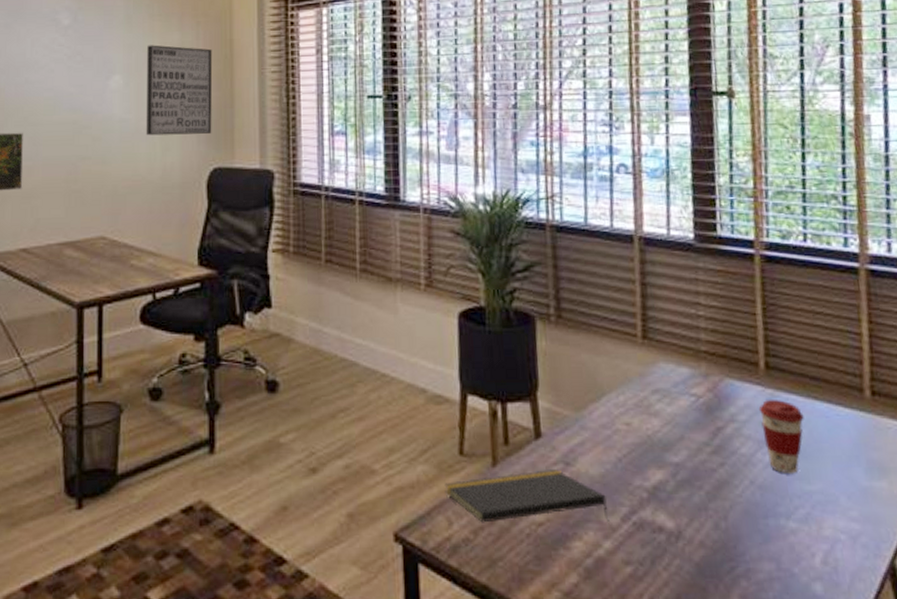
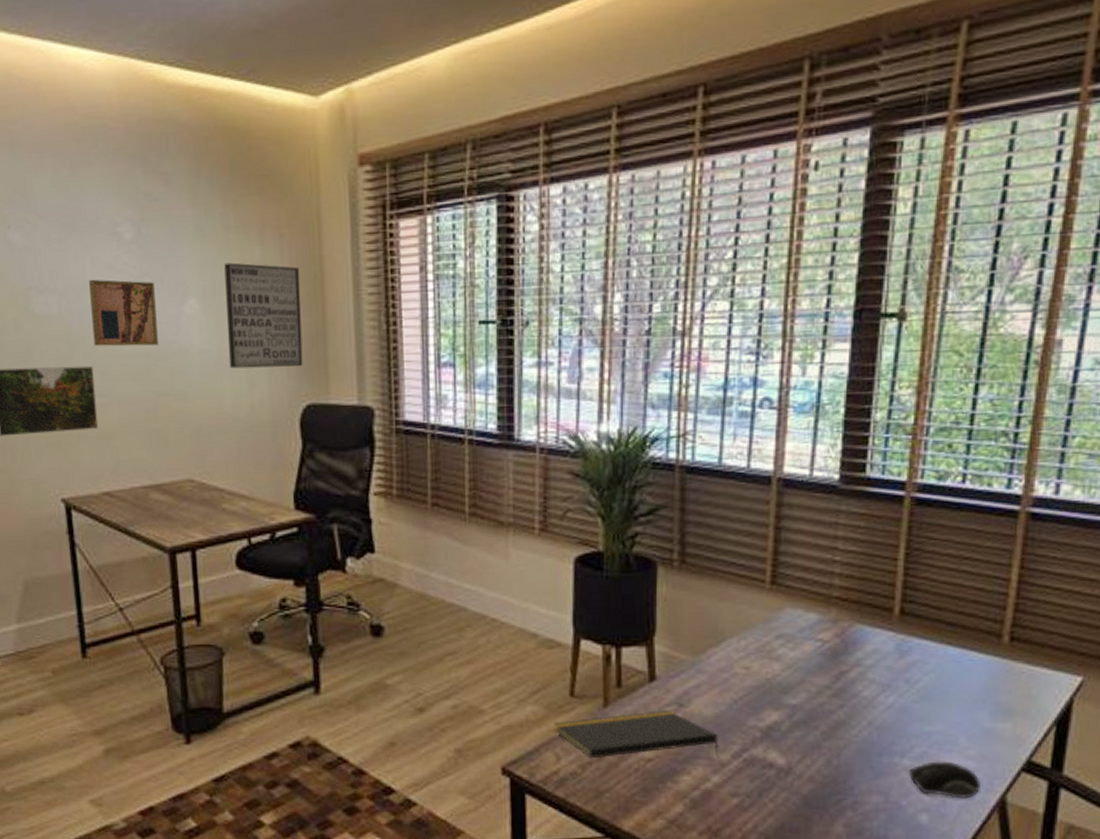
wall art: none [26,57,85,116] -> present [89,279,158,347]
coffee cup: present [758,400,804,474] -> none [887,645,934,716]
computer mouse: none [795,523,870,565] -> present [908,761,982,799]

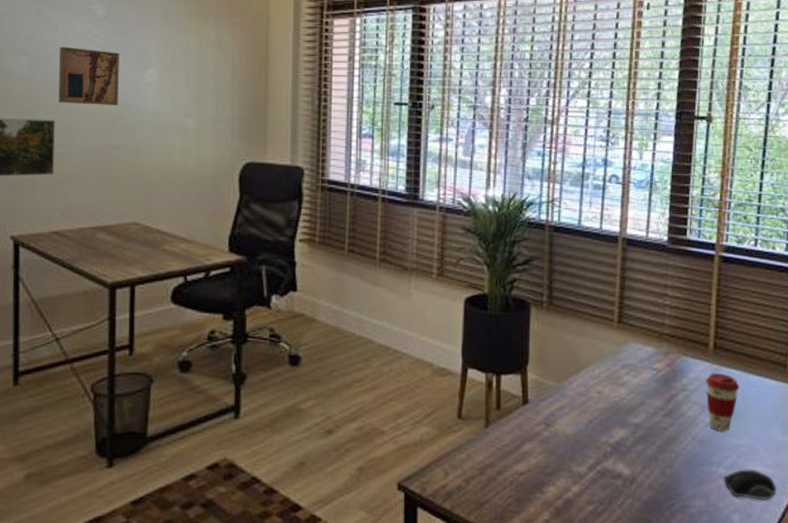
wall art: present [224,262,303,369] -> none [180,42,248,130]
notepad: present [554,710,719,759] -> none [443,429,578,474]
coffee cup: none [887,645,934,716] -> present [705,373,739,432]

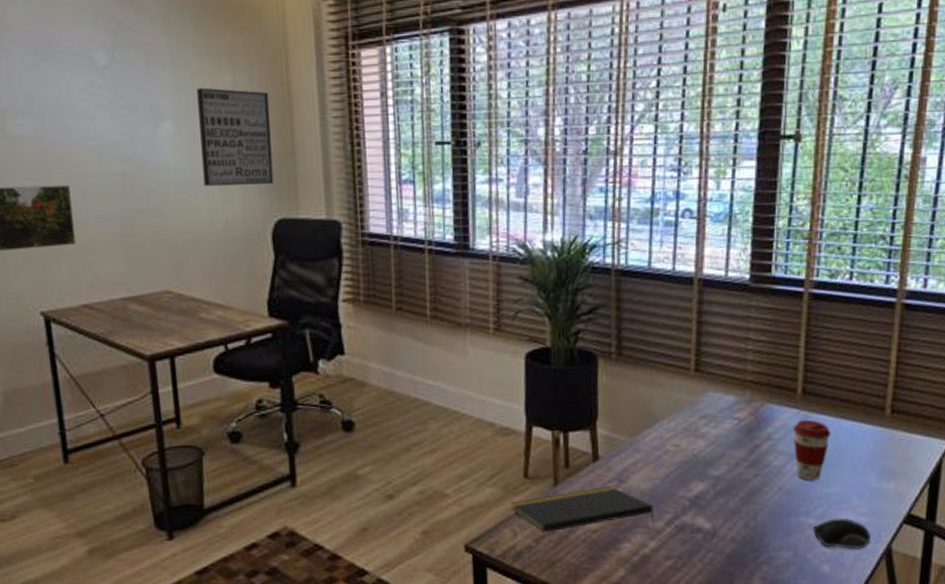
wall art: present [58,46,119,105] -> none [64,102,134,166]
wall art: none [180,42,248,130] -> present [196,87,274,187]
notepad: none [443,429,578,474] -> present [510,486,655,533]

